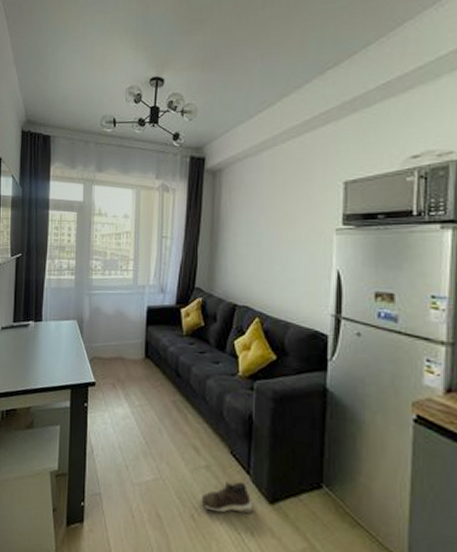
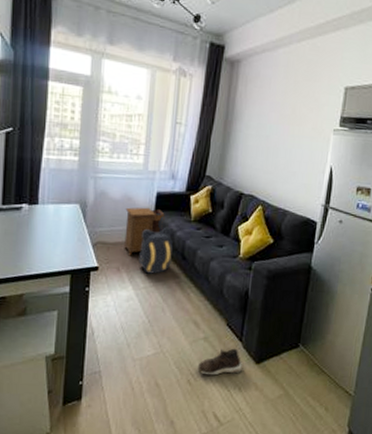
nightstand: none [118,322,156,372] -> present [124,207,165,256]
backpack: none [133,342,166,392] -> present [139,227,173,274]

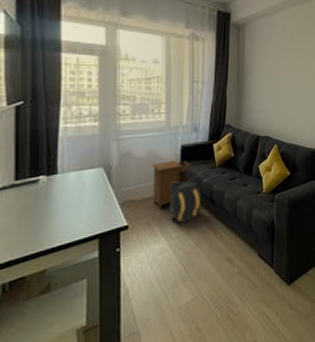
shoe: present [197,348,243,376] -> none [236,275,277,308]

